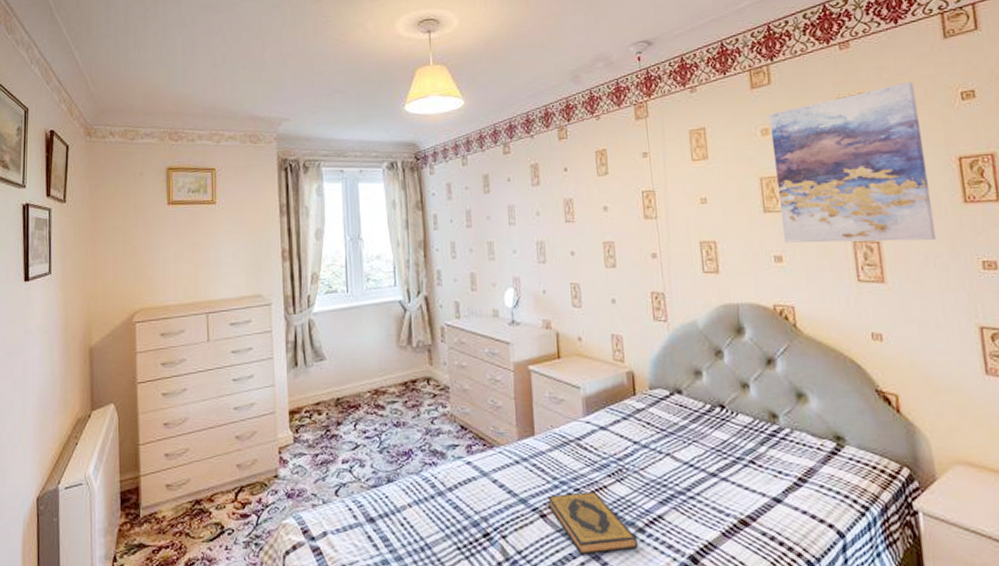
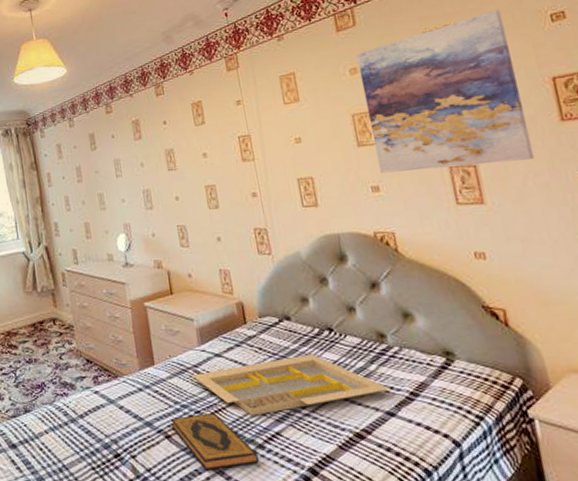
serving tray: none [574,431,779,496] -> present [192,354,391,416]

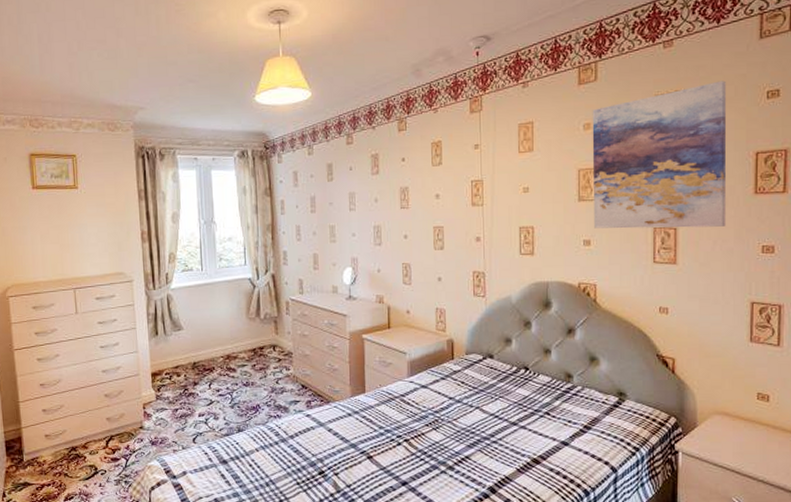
hardback book: present [170,413,259,471] -> none [373,438,447,488]
serving tray: present [192,354,391,416] -> none [398,389,568,441]

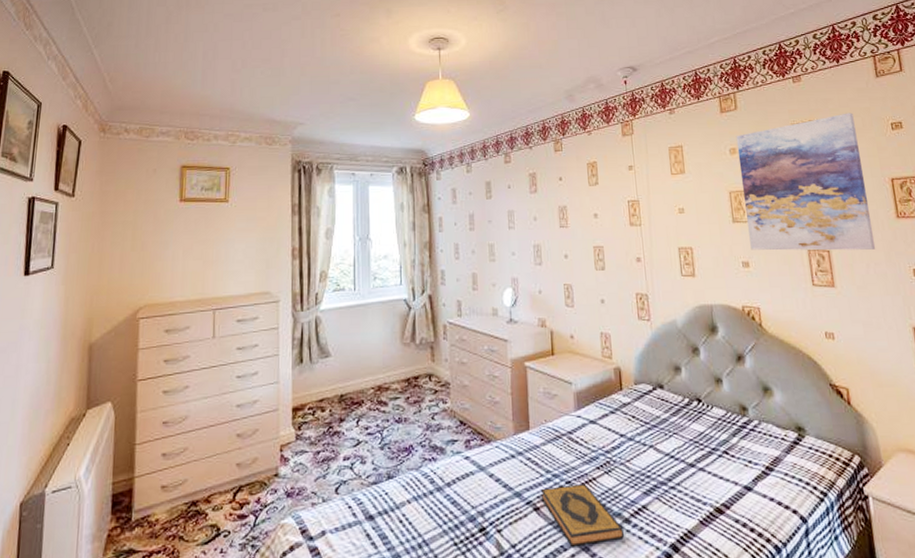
hardback book: none [373,438,447,488] -> present [540,484,624,547]

